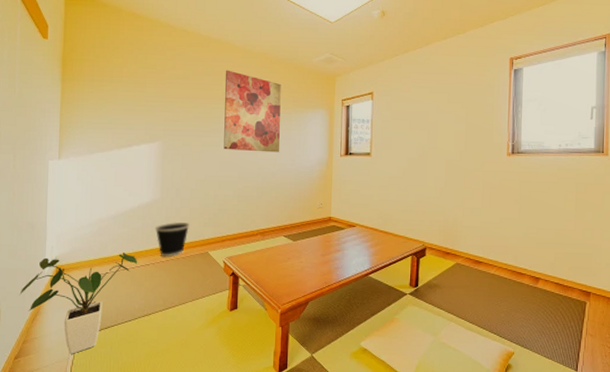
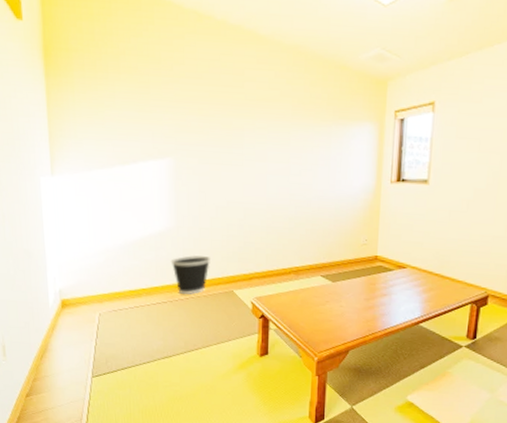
house plant: present [19,253,137,354] -> none [23,288,152,394]
wall art: present [224,70,281,153] -> none [248,67,319,176]

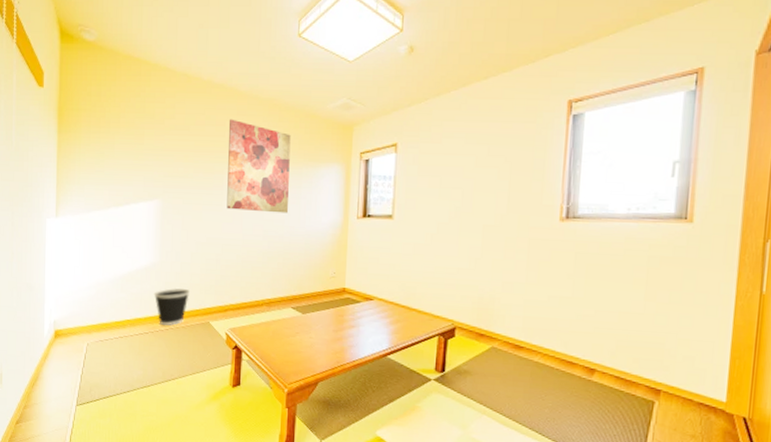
wall art: none [248,67,319,176] -> present [227,119,291,214]

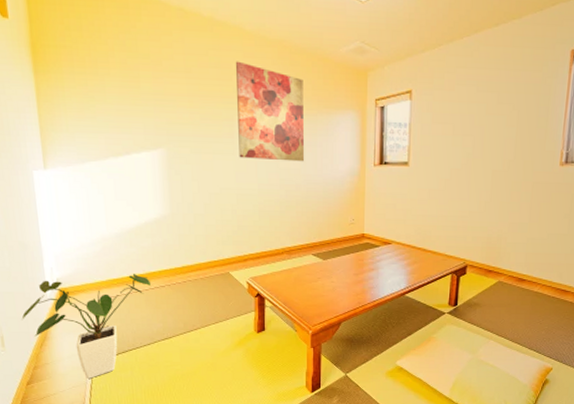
house plant: none [20,319,135,423] -> present [21,274,150,379]
wastebasket: present [153,287,191,326] -> none [167,239,207,279]

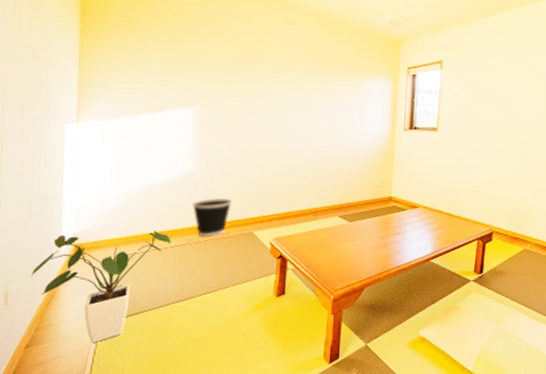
wastebasket: none [167,239,207,279] -> present [191,197,233,237]
wall art: present [235,61,304,162] -> none [272,27,340,124]

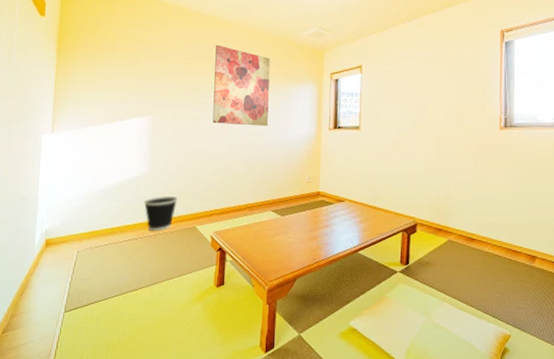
house plant: present [30,231,171,343] -> none [9,226,125,329]
wall art: none [272,27,340,124] -> present [212,44,270,126]

